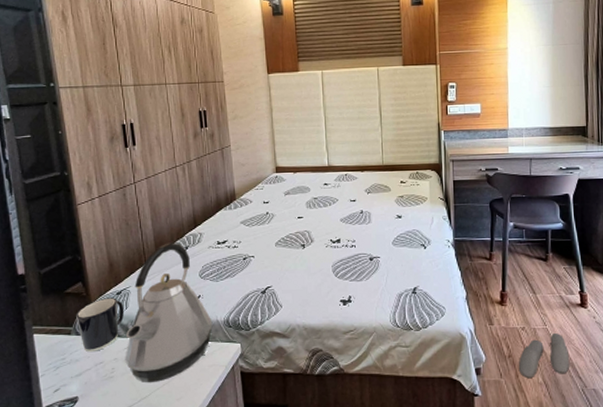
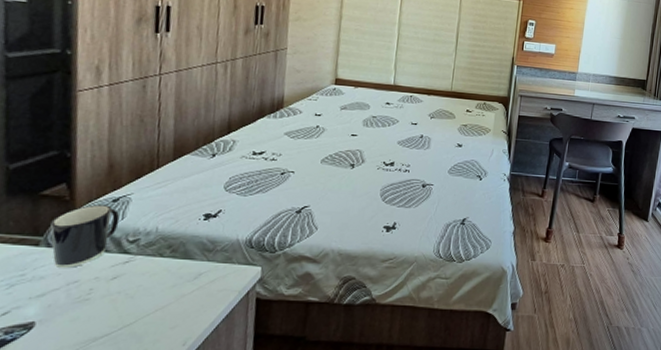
kettle: present [125,242,213,383] -> none [109,147,232,308]
slippers: present [519,332,570,379] -> none [553,271,601,315]

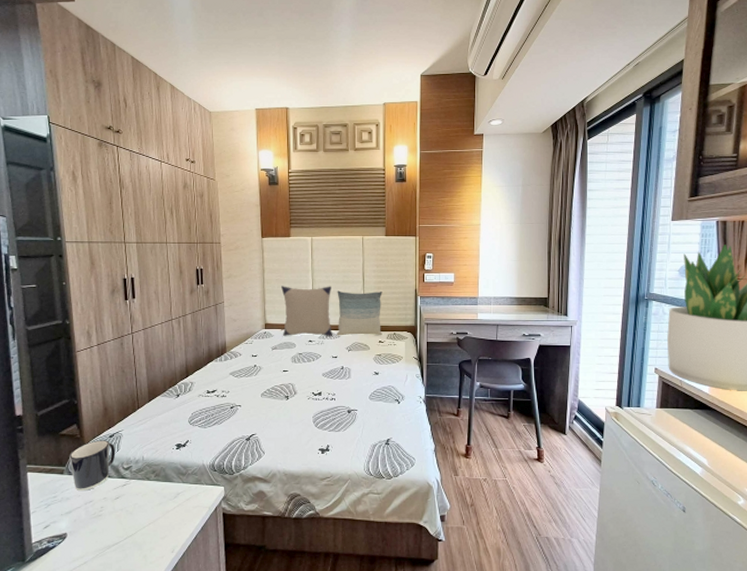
pillow: none [355,37,420,101] -> present [281,286,333,337]
pillow: none [419,49,477,104] -> present [337,290,382,336]

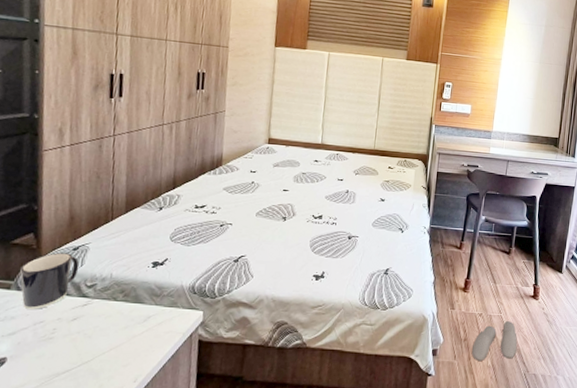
pillow: present [281,286,333,337] -> none [286,100,345,159]
pillow: present [337,290,382,336] -> none [345,110,397,161]
slippers: none [480,484,526,526] -> present [472,320,518,362]

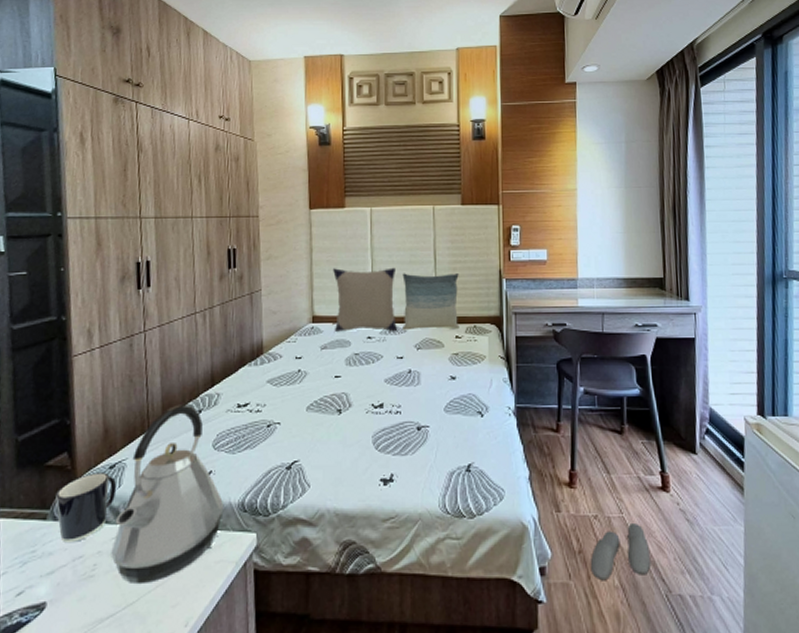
kettle: none [70,201,177,347] -> present [111,404,224,585]
pillow: none [286,100,345,159] -> present [333,267,398,332]
pillow: none [345,110,397,161] -> present [402,273,460,331]

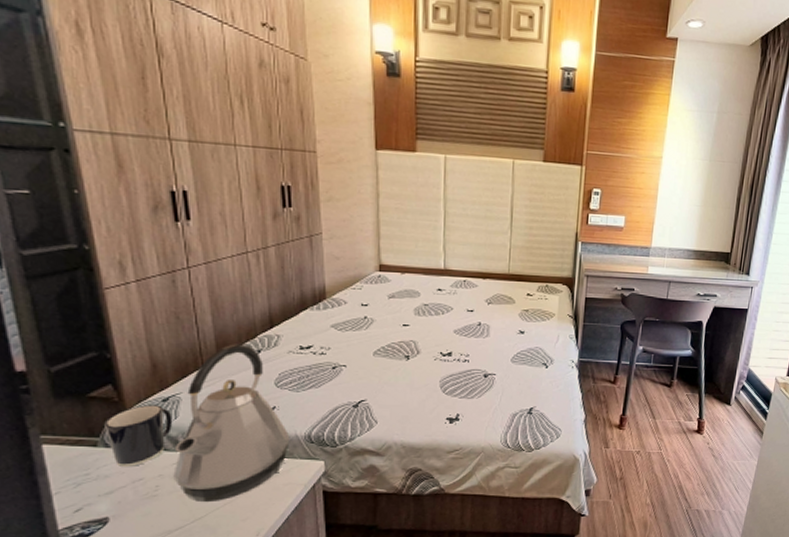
pillow: present [333,267,398,332] -> none [402,217,470,286]
pillow: present [402,273,460,331] -> none [474,228,535,286]
slippers: present [591,522,651,581] -> none [629,457,680,500]

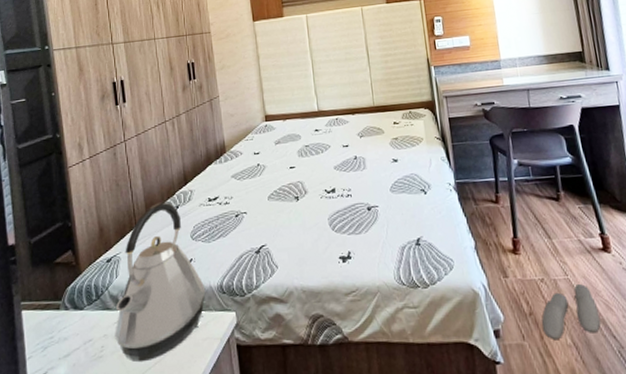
mug: present [104,405,173,468] -> none [65,266,115,329]
slippers: none [629,457,680,500] -> present [541,283,601,341]

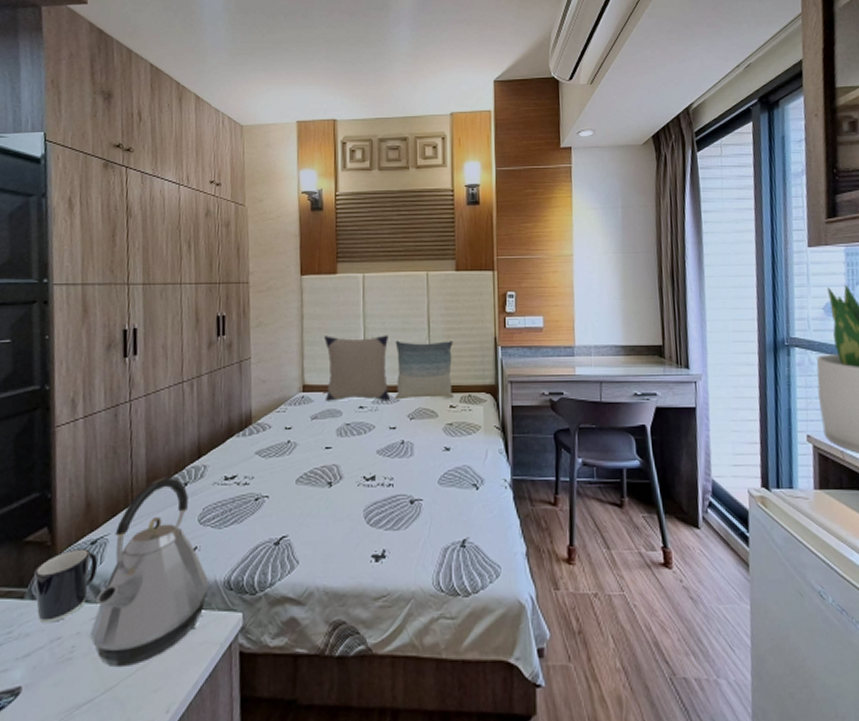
mug: none [65,266,115,329] -> present [34,548,98,624]
pillow: none [279,65,341,128] -> present [324,335,391,402]
pillow: none [340,66,396,121] -> present [395,340,454,400]
slippers: present [541,283,601,341] -> none [591,600,654,663]

